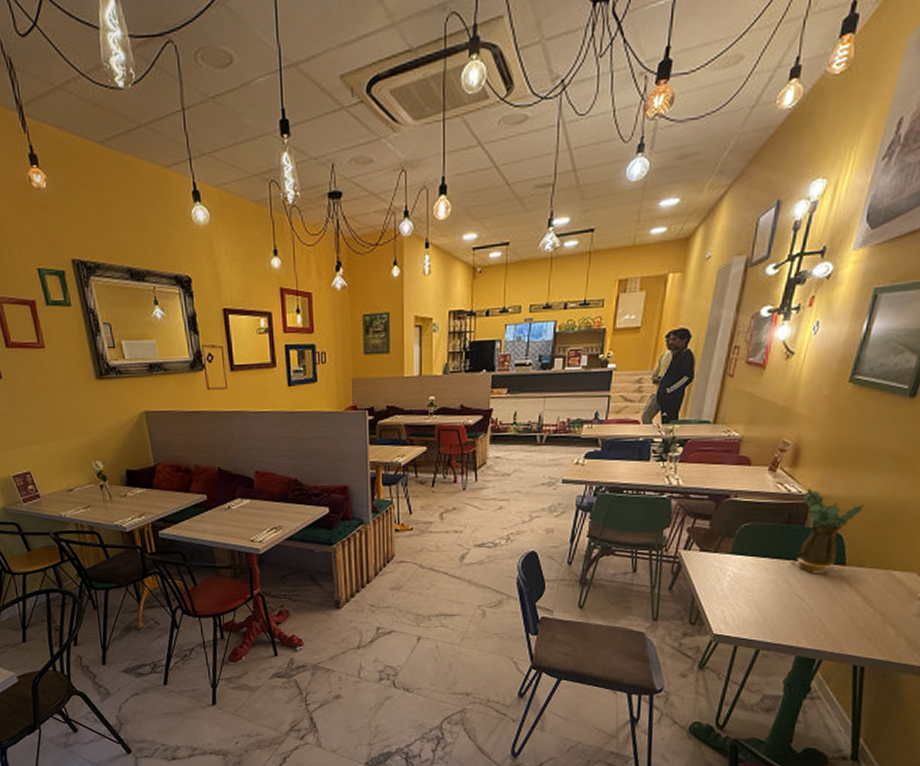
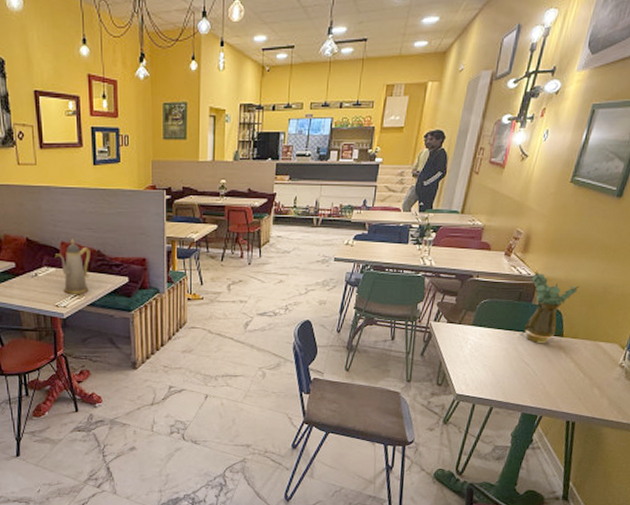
coffee pot: none [248,466,287,528] -> present [54,238,91,294]

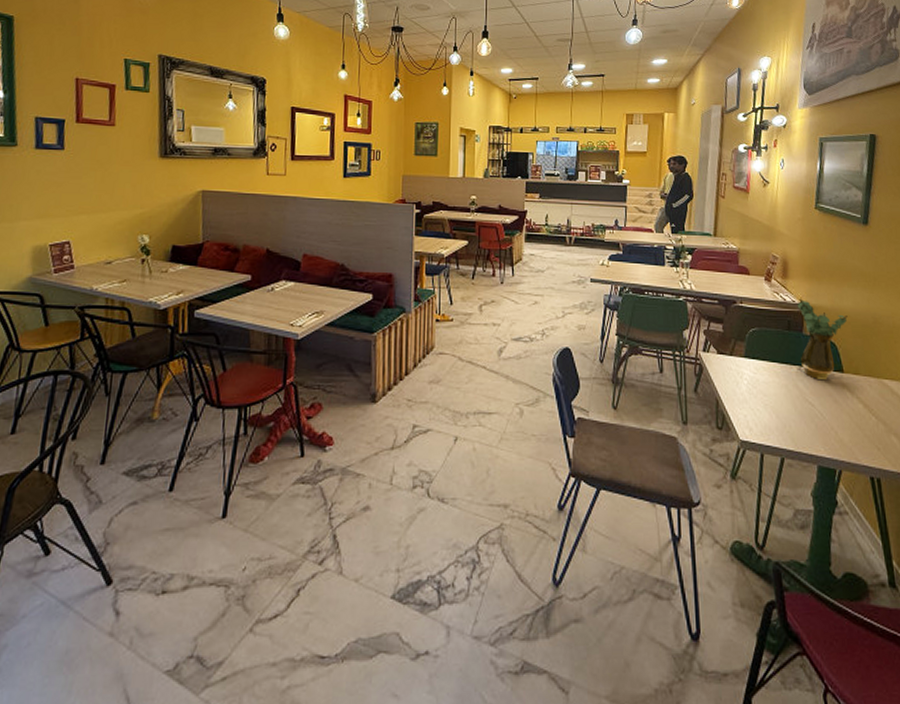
coffee pot: present [54,238,91,294] -> none [295,250,334,312]

